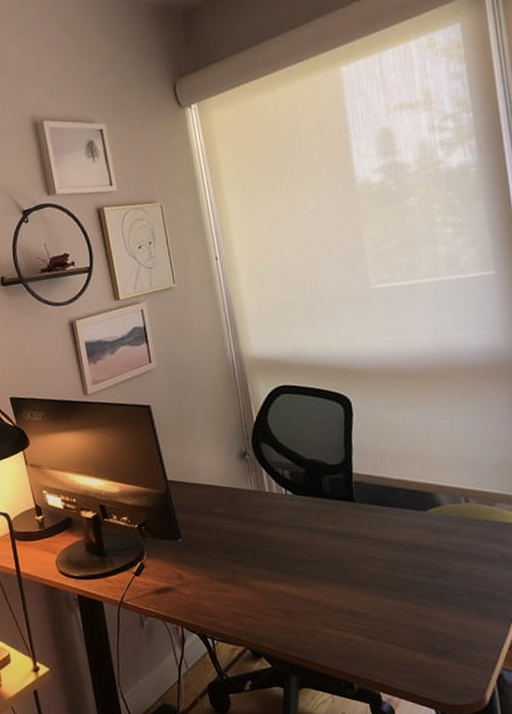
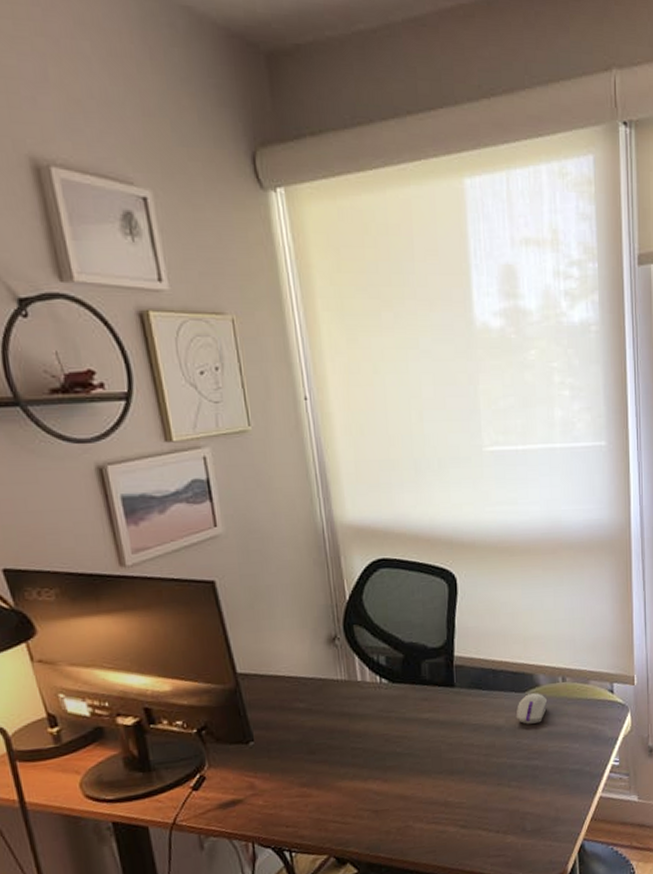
computer mouse: none [418,512,451,542] -> present [516,693,548,724]

